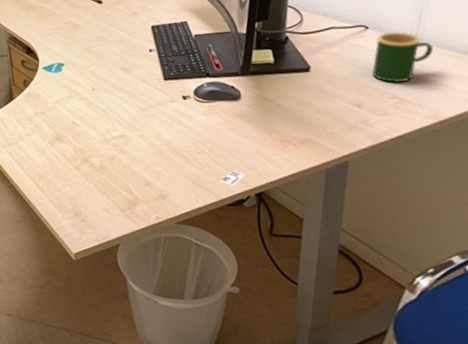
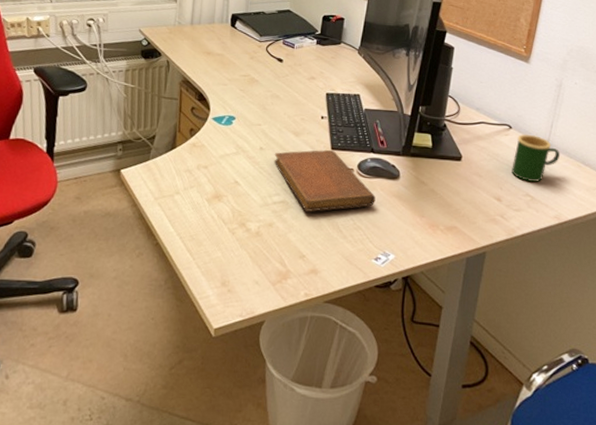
notebook: none [107,80,217,142] -> present [274,149,376,212]

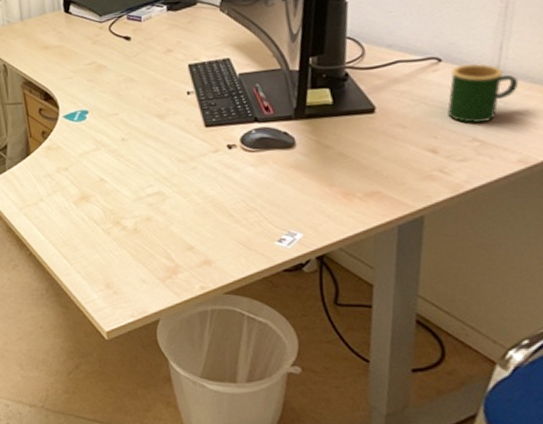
notebook: present [274,149,376,212] -> none [139,127,269,200]

